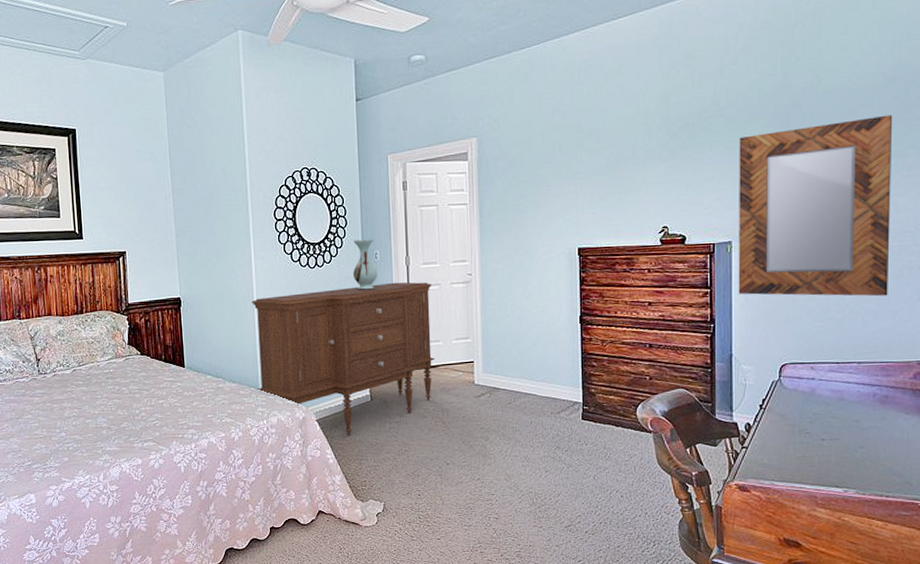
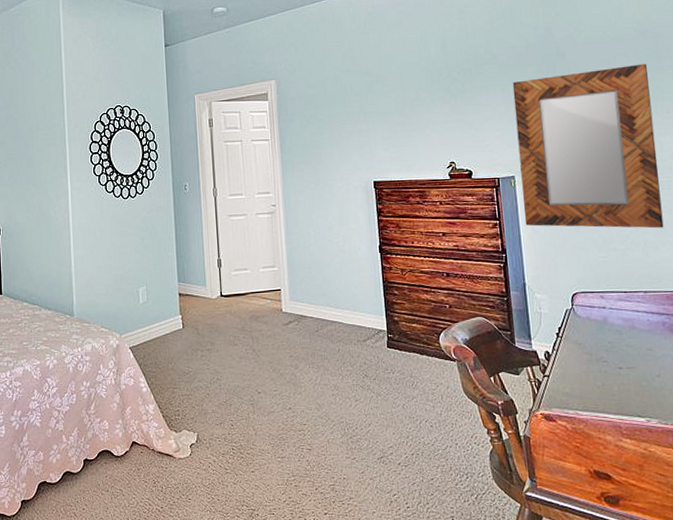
sideboard: present [252,282,435,436] -> none [68,212,244,364]
decorative vase: present [352,239,377,291] -> none [163,172,187,221]

